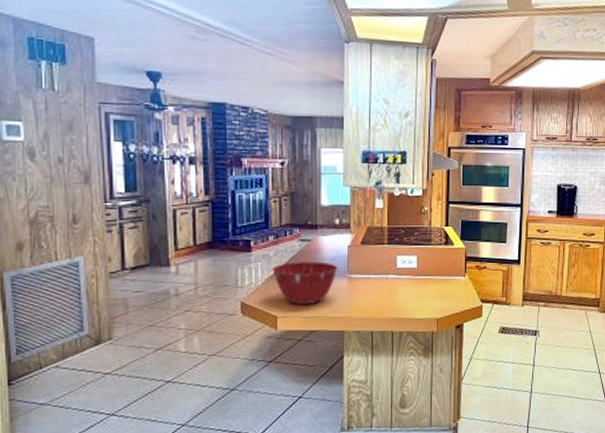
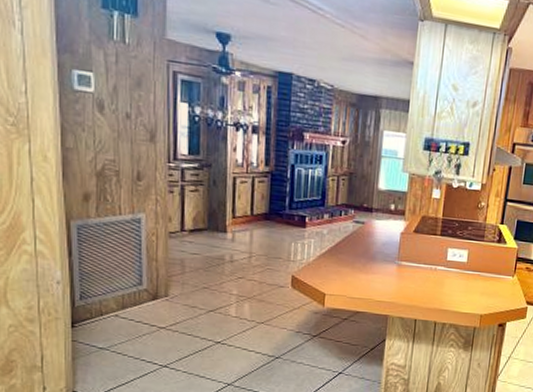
mixing bowl: present [272,261,338,304] -> none [324,242,389,286]

